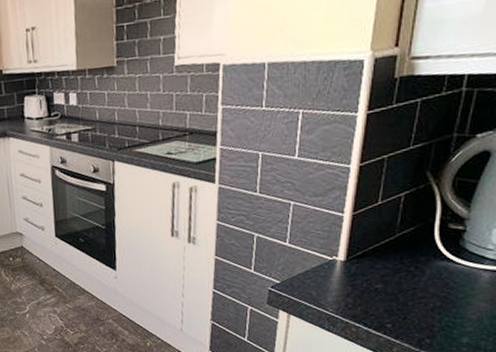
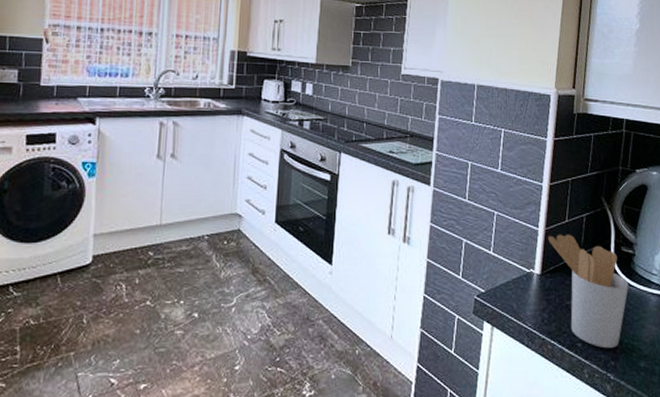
utensil holder: none [356,216,456,328] -> present [548,234,629,349]

